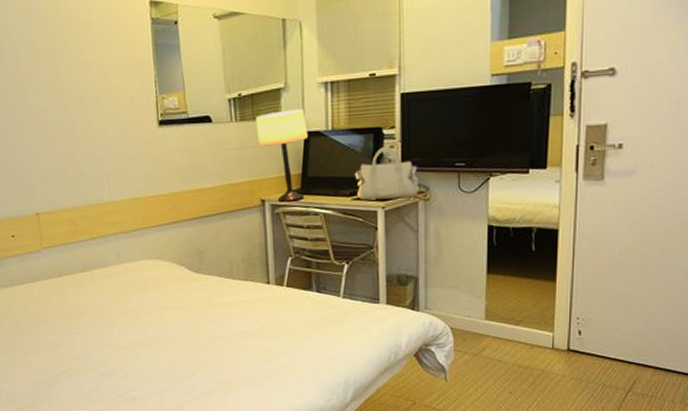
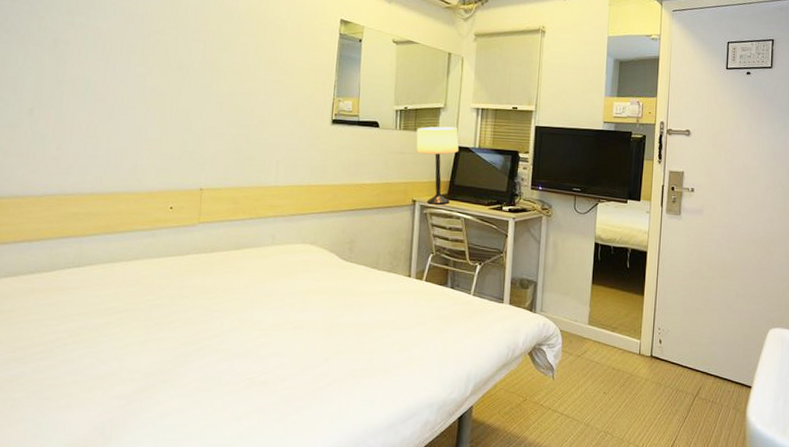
shoulder bag: present [354,146,420,201] -> none [493,167,544,213]

